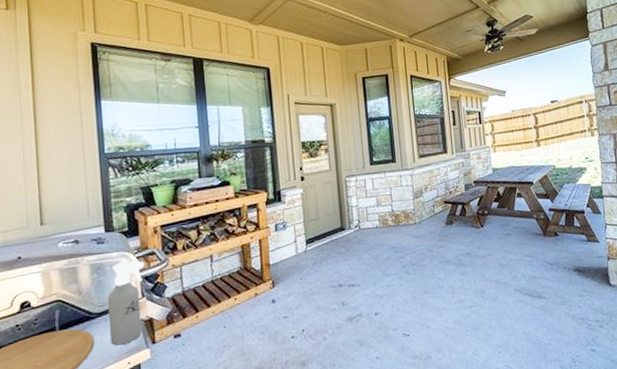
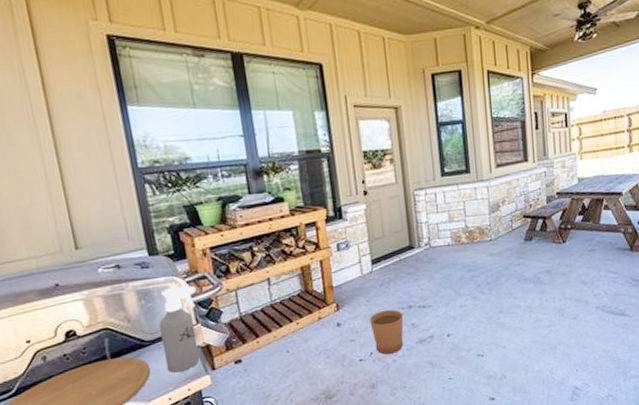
planter: none [302,287,334,332] -> present [369,309,404,355]

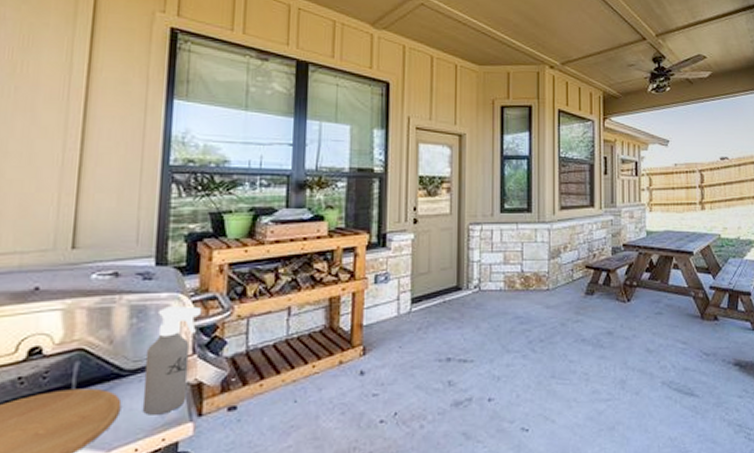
planter: present [369,309,404,355] -> none [399,360,440,417]

